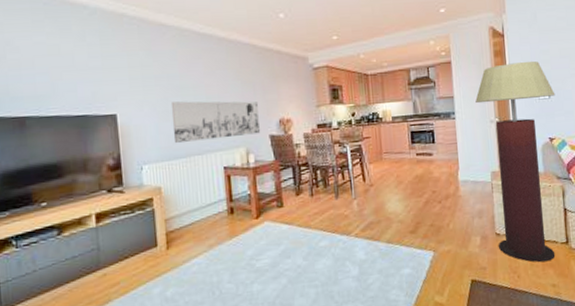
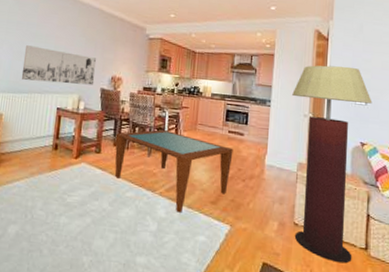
coffee table: none [296,166,425,251] -> present [115,130,233,213]

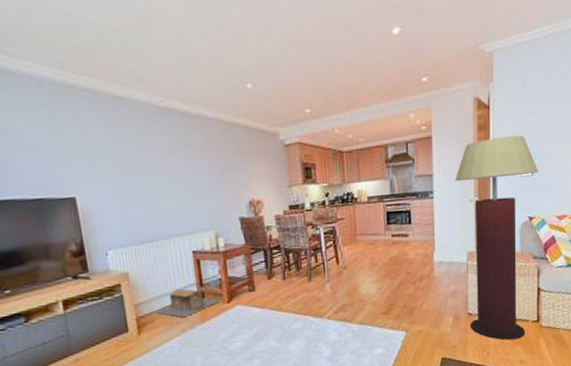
architectural model: none [13,136,68,163] -> present [153,289,219,318]
wall art: present [21,45,97,85] -> none [133,181,230,228]
coffee table: present [115,130,233,213] -> none [268,249,400,332]

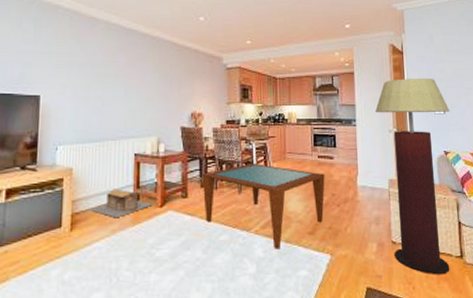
coffee table: none [268,249,400,332] -> present [202,164,325,249]

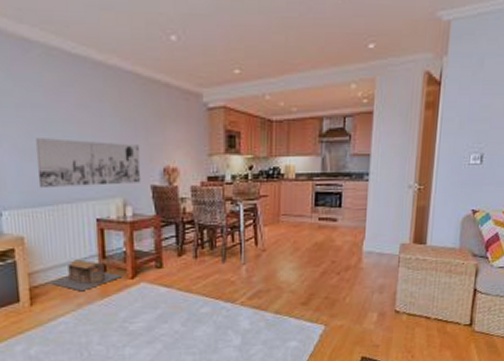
wall art: none [90,88,173,128] -> present [35,138,142,189]
coffee table: present [202,164,325,249] -> none [179,228,325,321]
floor lamp: present [375,77,450,275] -> none [395,117,489,344]

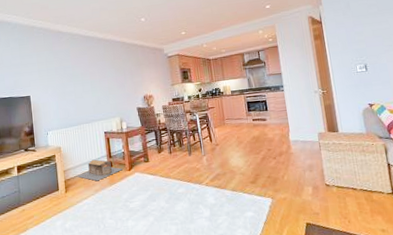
wall art: present [35,138,142,189] -> none [66,83,131,116]

